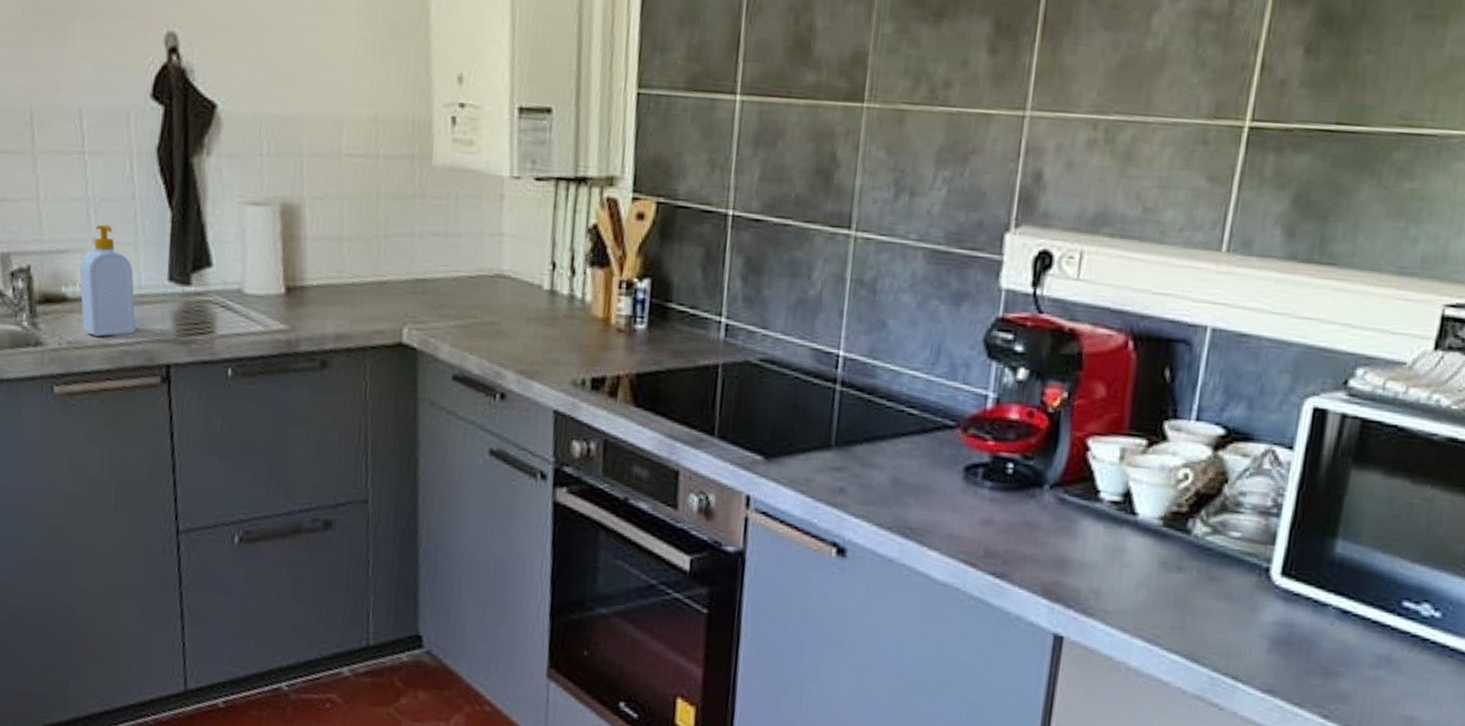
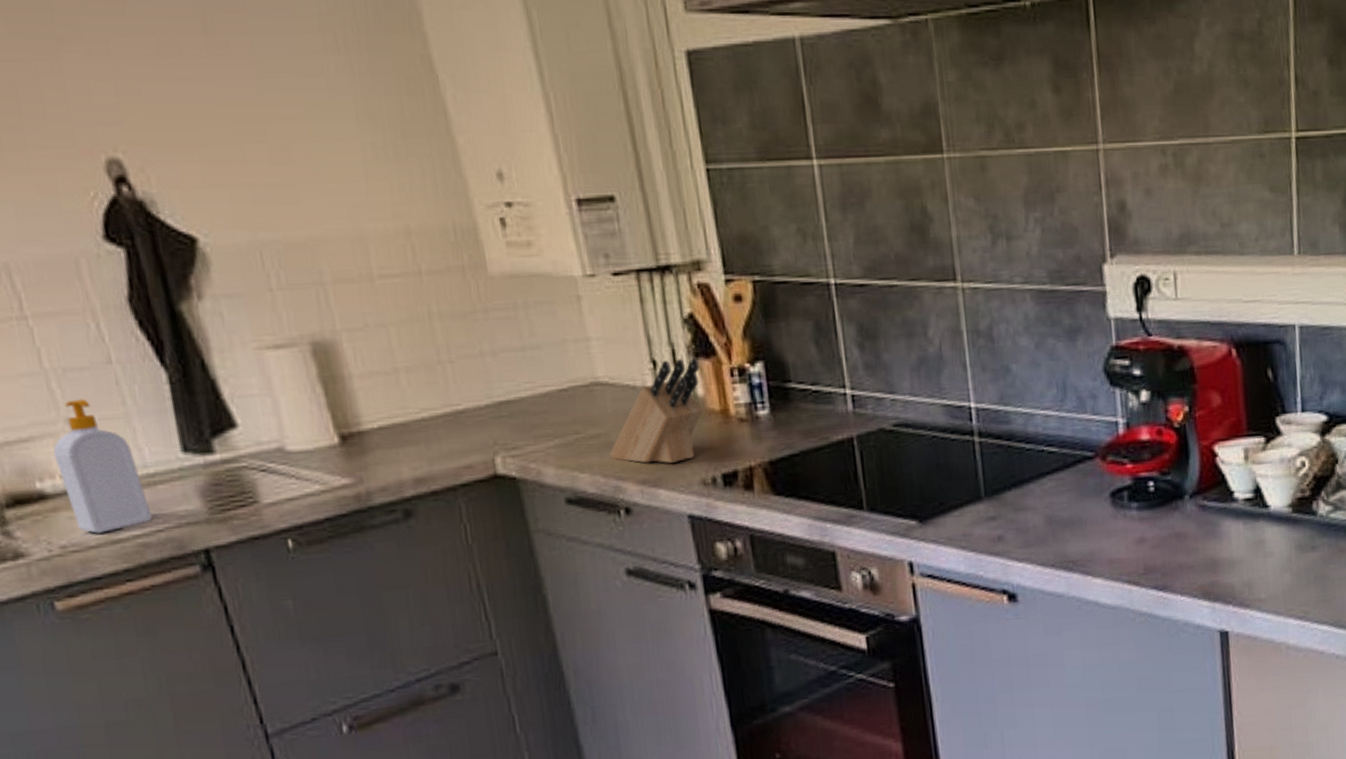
knife block: none [498,264,594,360] -> present [610,357,704,464]

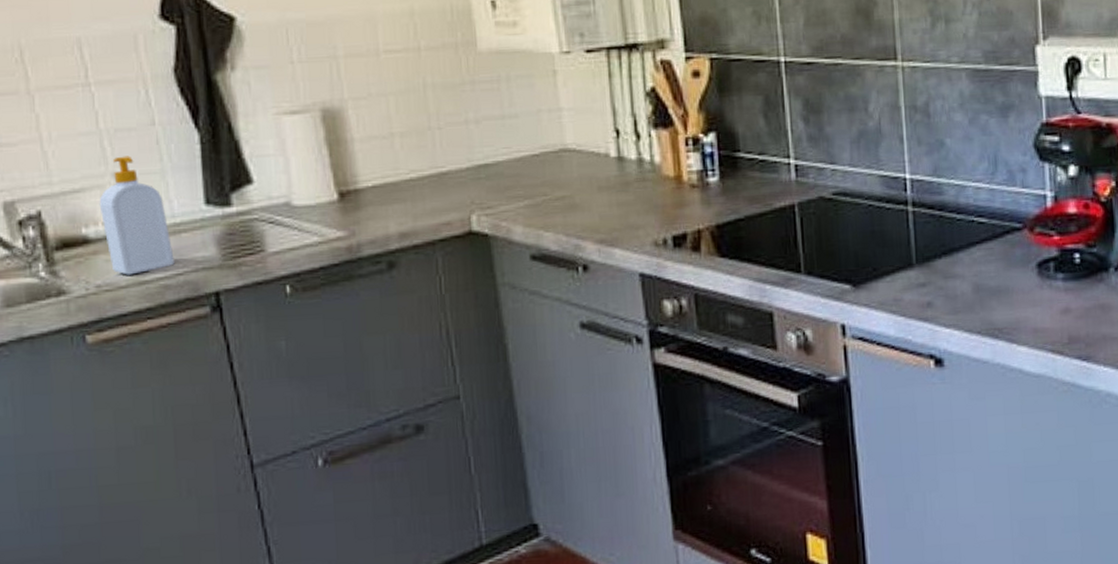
knife block: present [610,357,704,464] -> none [573,127,659,225]

